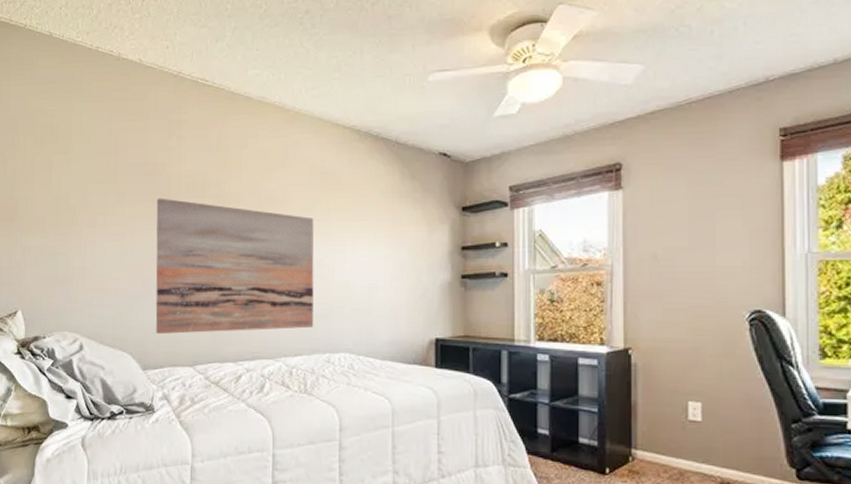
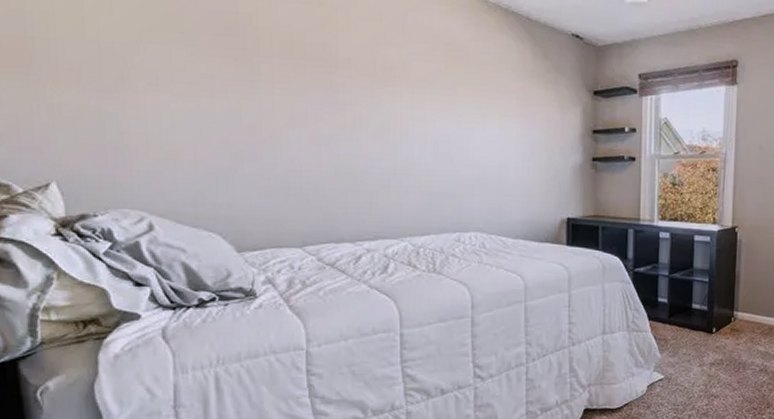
wall art: present [155,198,314,335] -> none [242,55,442,213]

